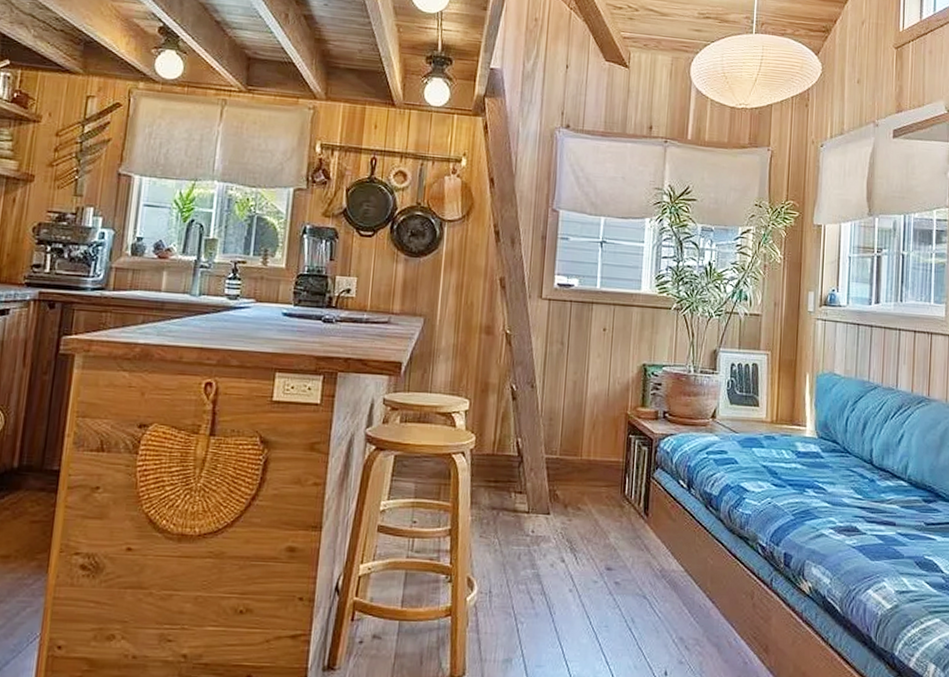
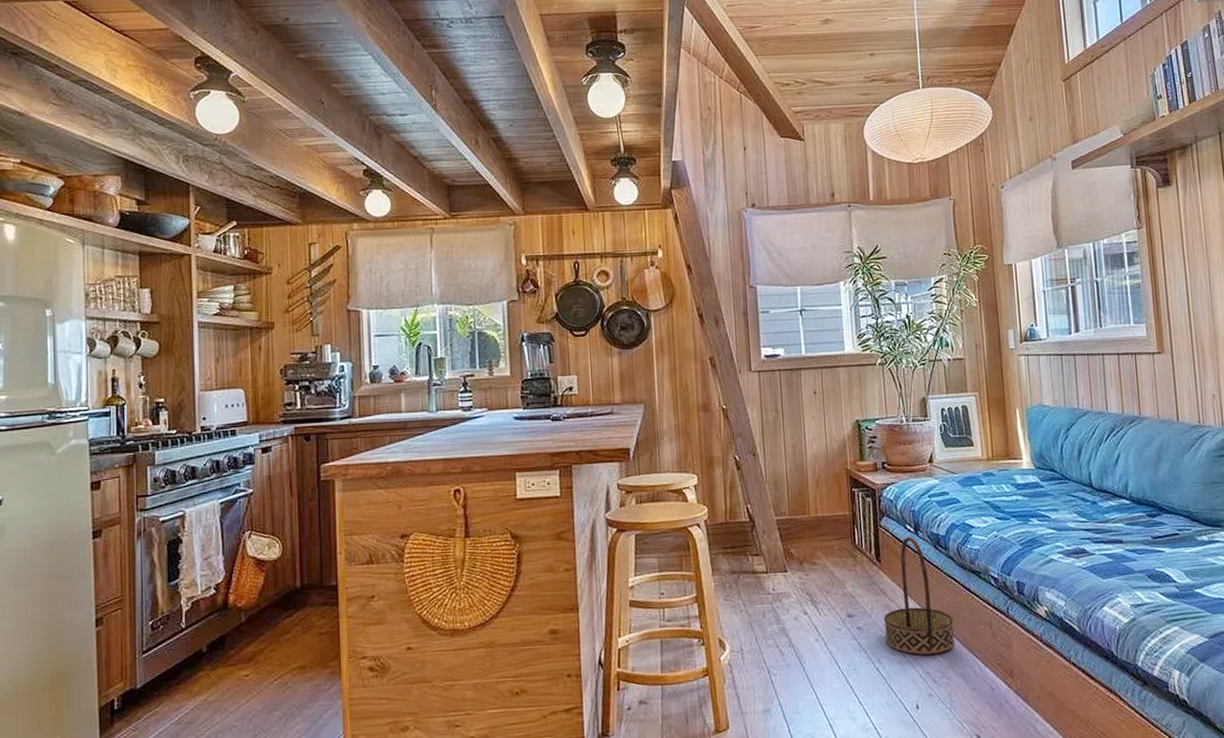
basket: none [642,492,715,621] -> present [883,536,955,656]

